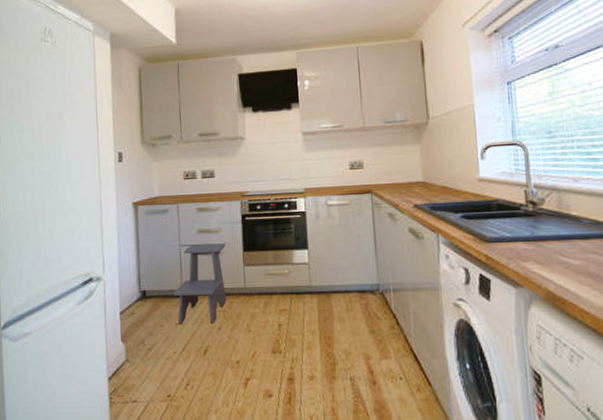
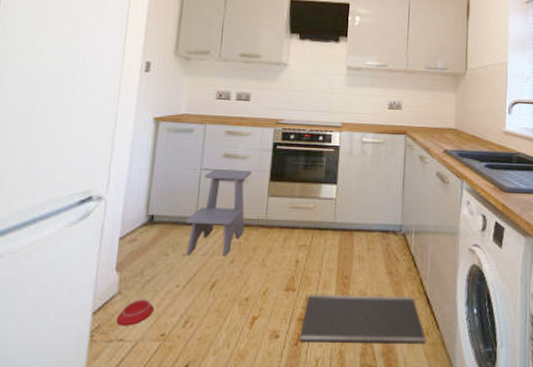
pet bowl: none [128,365,158,389] -> present [116,299,154,326]
door mat: none [292,353,419,400] -> present [300,293,427,344]

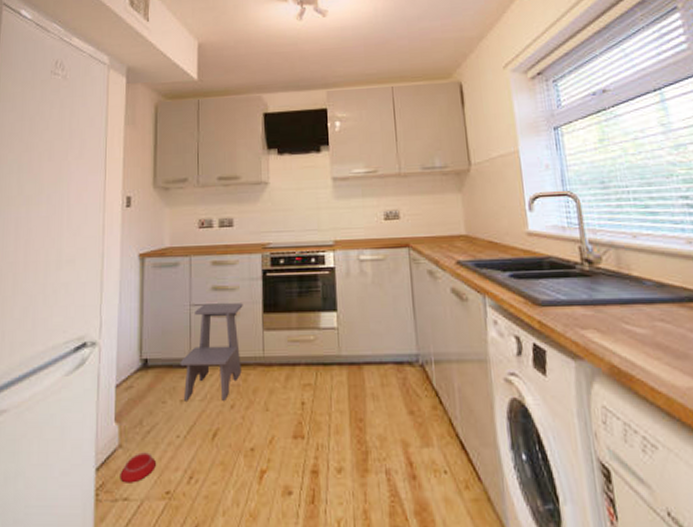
door mat: present [300,293,427,344] -> none [316,440,468,500]

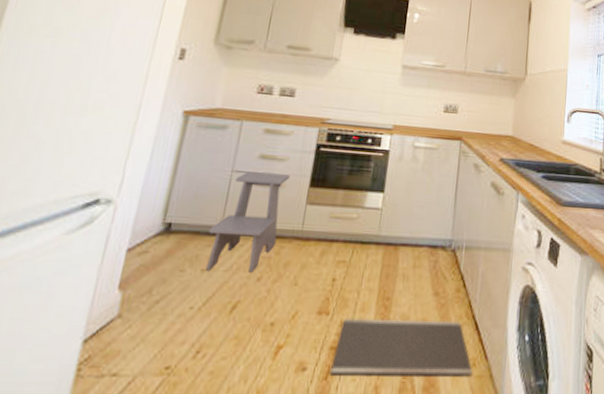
pet bowl: present [120,452,156,483] -> none [112,324,160,357]
door mat: none [316,440,468,500] -> present [330,317,473,377]

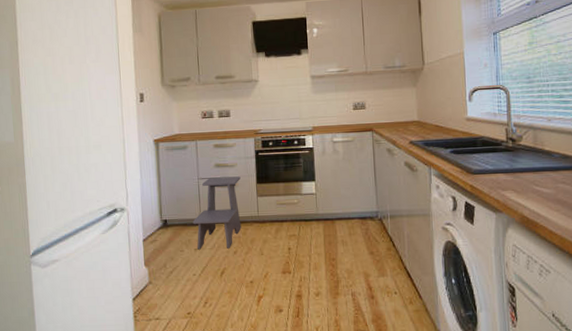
door mat: present [330,317,473,377] -> none [300,272,411,314]

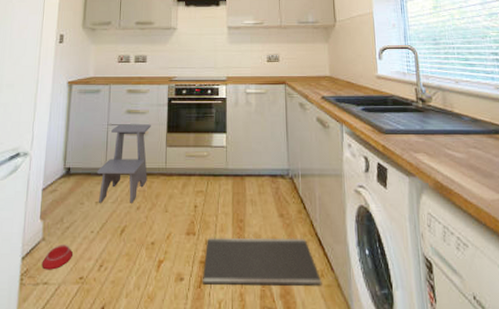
pet bowl: none [151,286,179,308] -> present [41,245,73,270]
door mat: none [300,272,411,314] -> present [203,237,322,286]

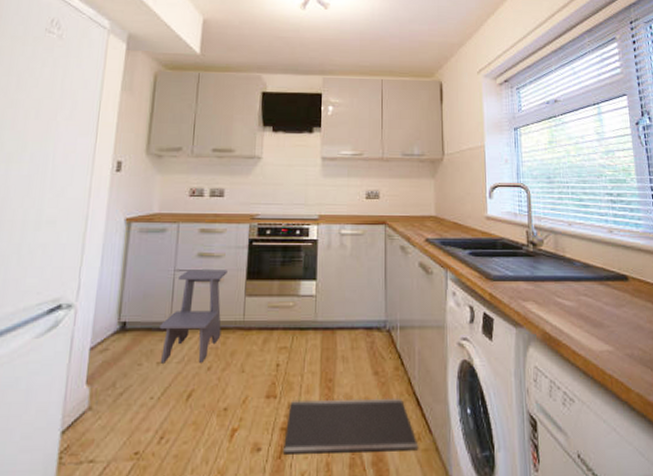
pet bowl: present [41,245,73,270] -> none [87,414,126,445]

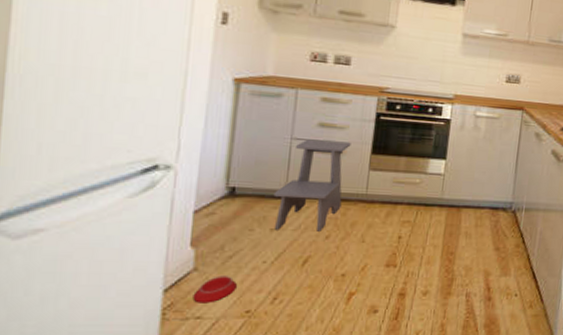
pet bowl: none [87,414,126,445] -> present [193,276,237,303]
door mat: present [284,398,419,454] -> none [400,269,530,316]

